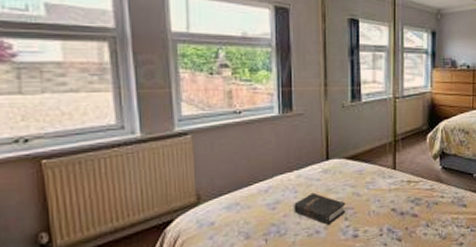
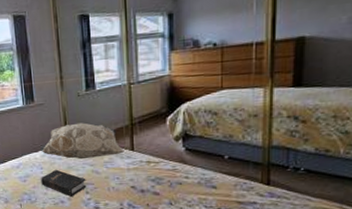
decorative pillow: none [298,137,387,180] -> present [42,122,125,160]

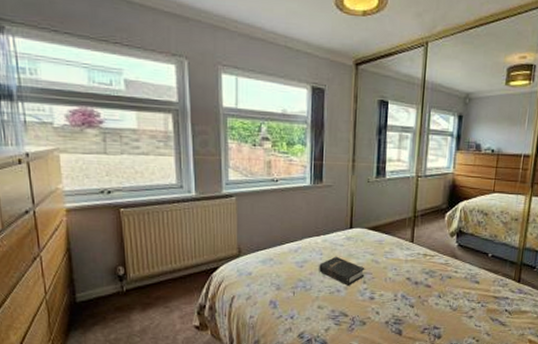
decorative pillow: present [42,122,125,160] -> none [324,210,405,248]

